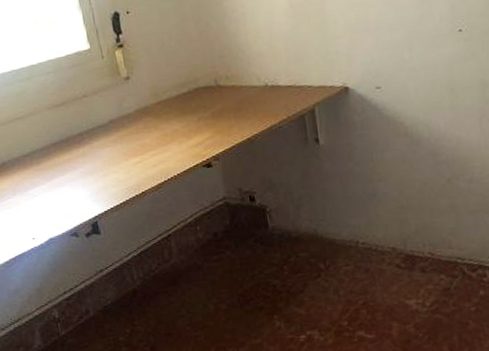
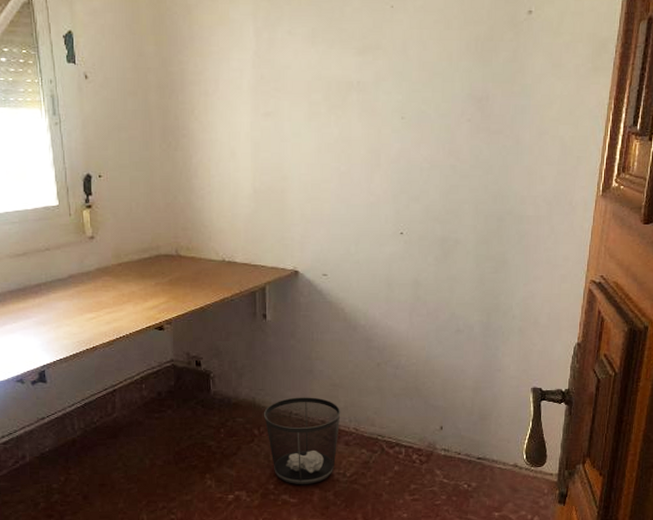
waste bin: none [327,222,413,320] -> present [263,397,341,485]

